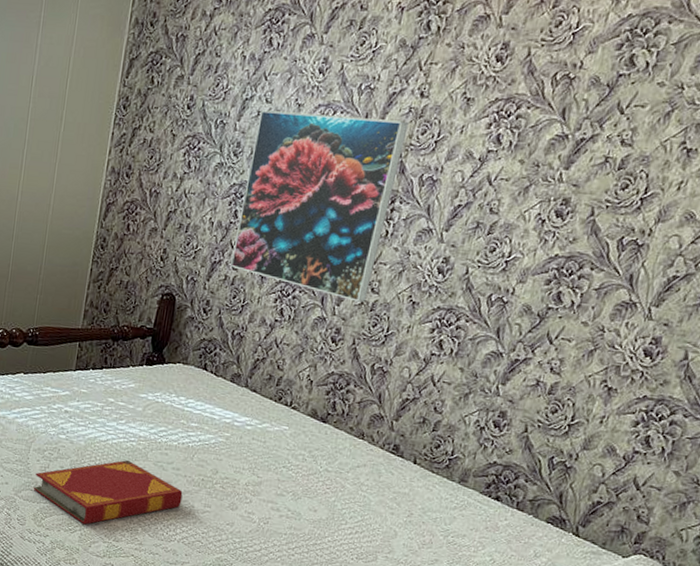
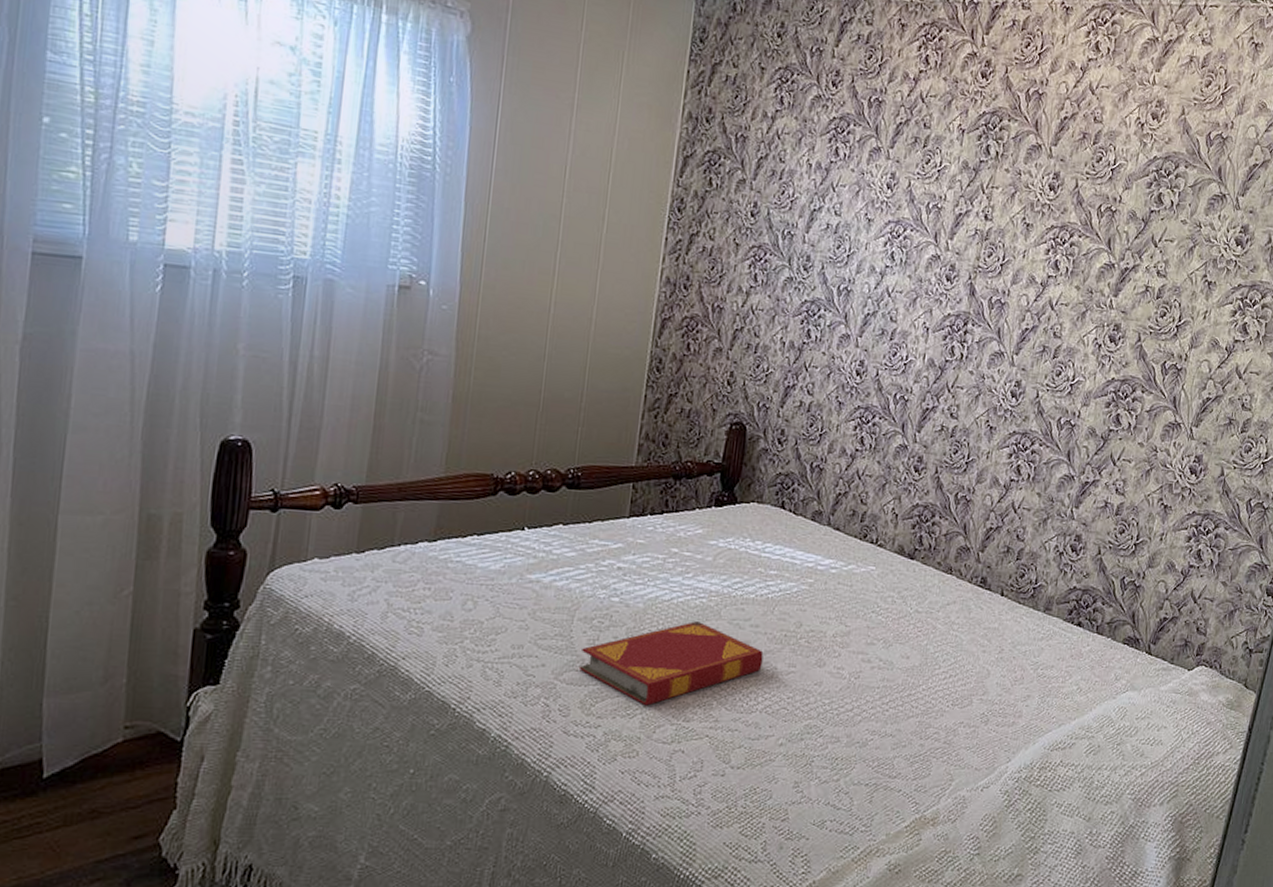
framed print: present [230,110,409,303] -> none [805,222,976,428]

